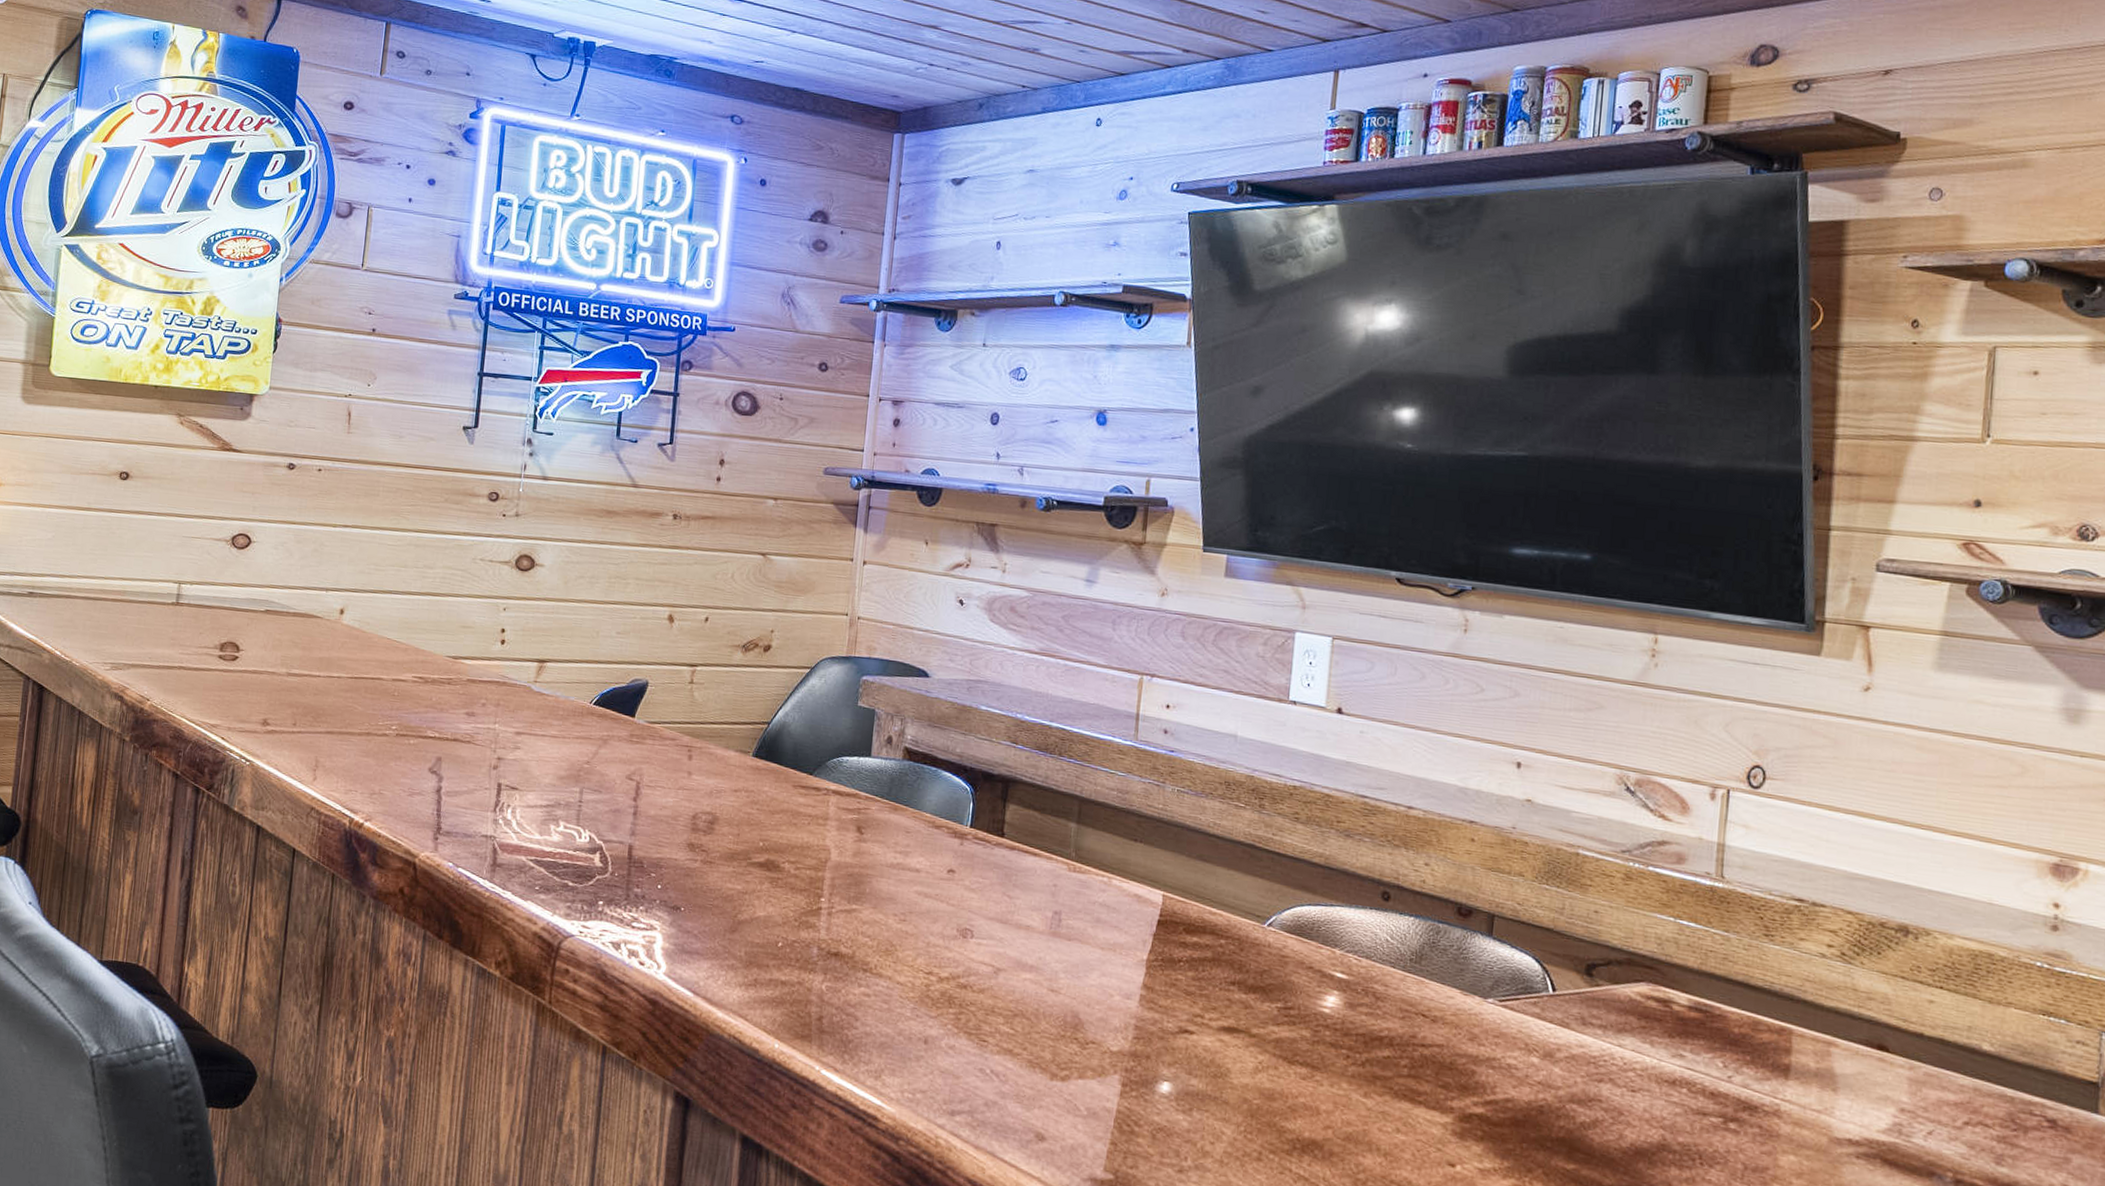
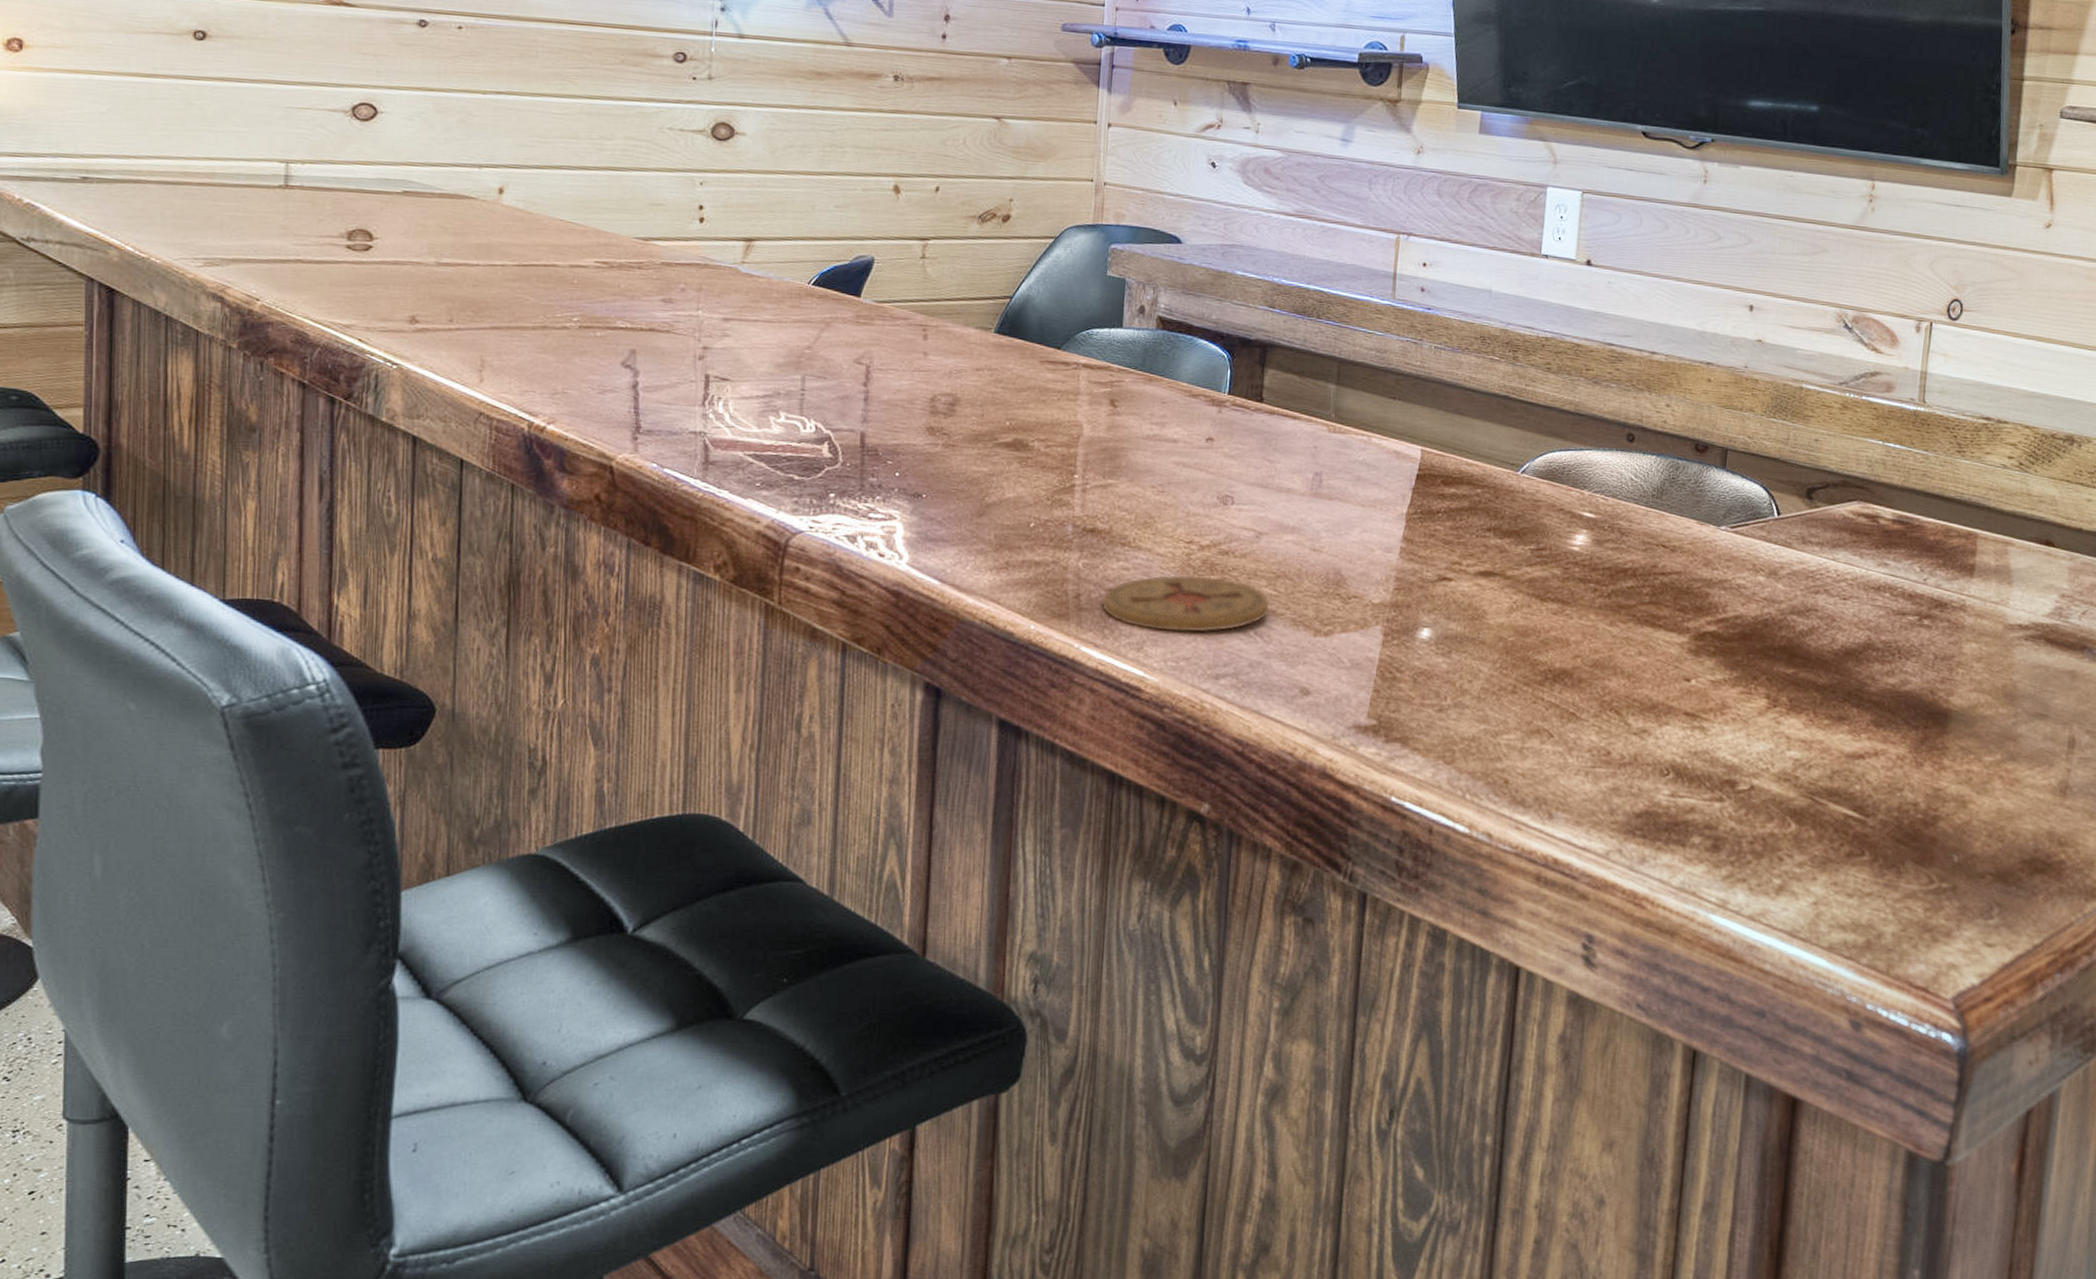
coaster: none [841,1003,1008,1067] -> present [1100,574,1271,634]

